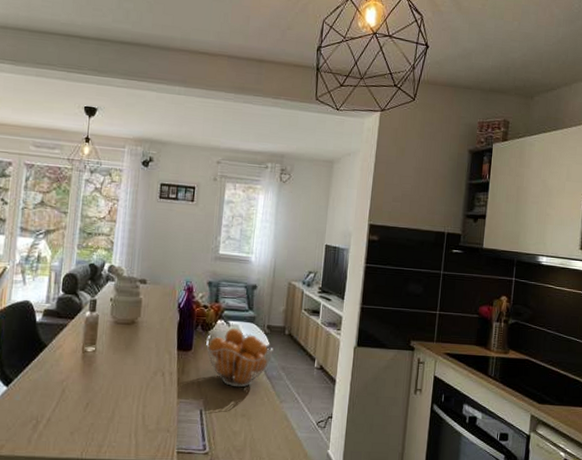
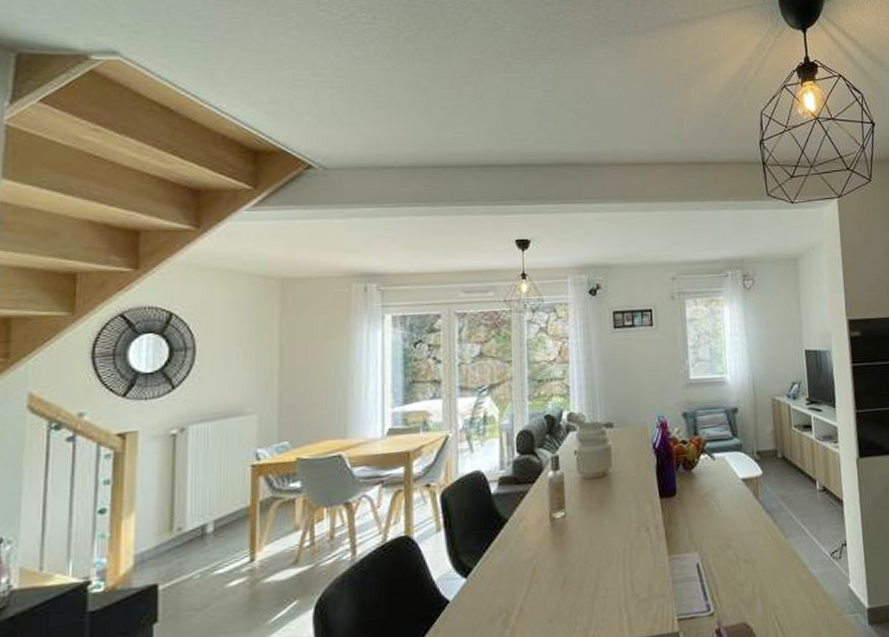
fruit basket: present [206,329,273,388] -> none [691,461,768,530]

